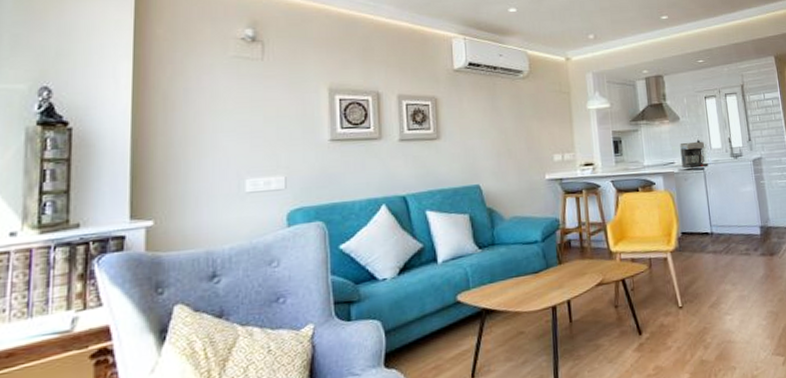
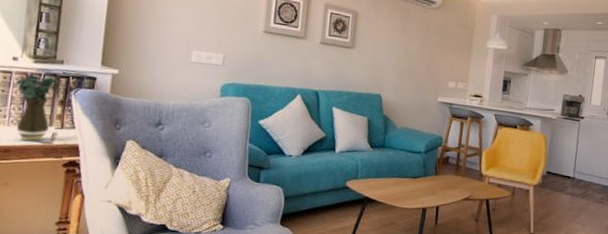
vase: none [15,244,71,337] -> present [15,71,56,141]

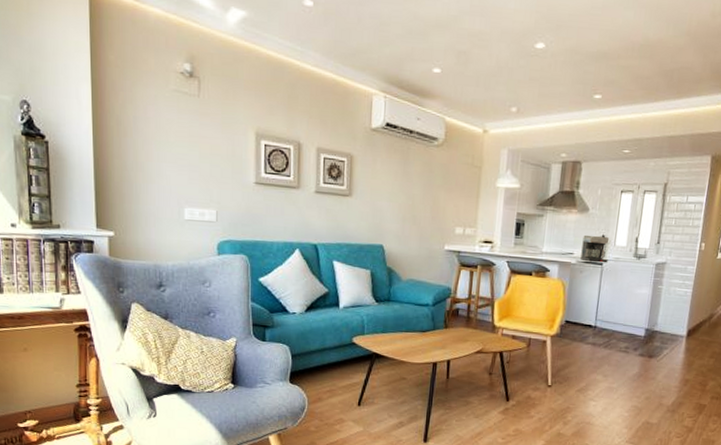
vase: present [15,71,56,141] -> none [18,237,56,308]

